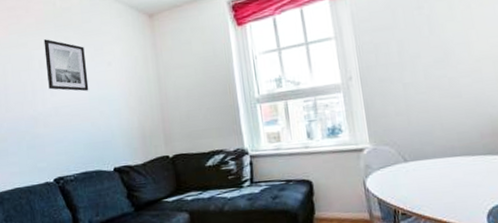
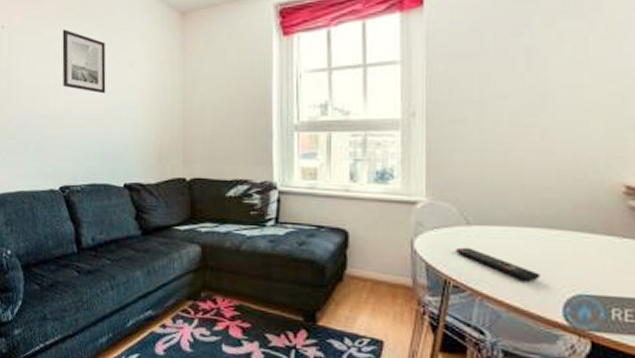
remote control: none [399,180,466,200] -> present [456,247,540,281]

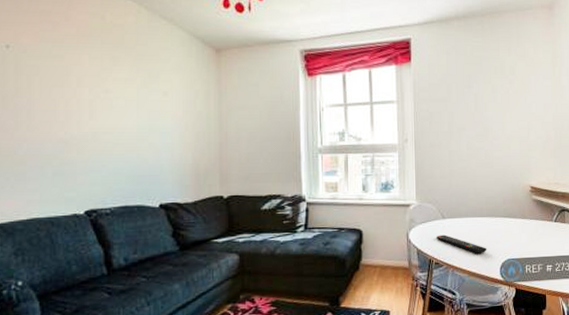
wall art: present [62,29,106,94] -> none [86,55,138,120]

